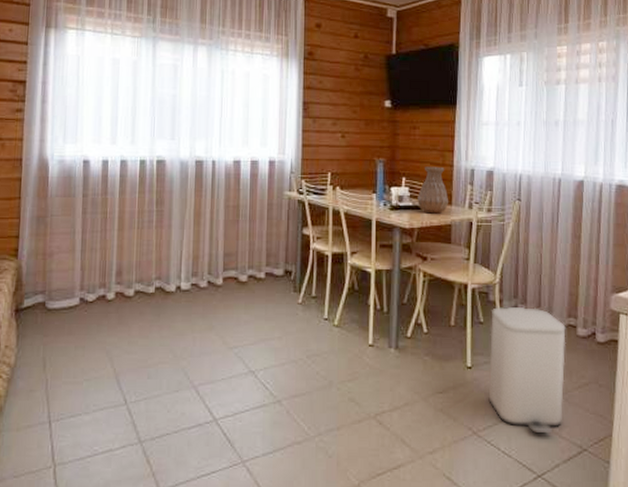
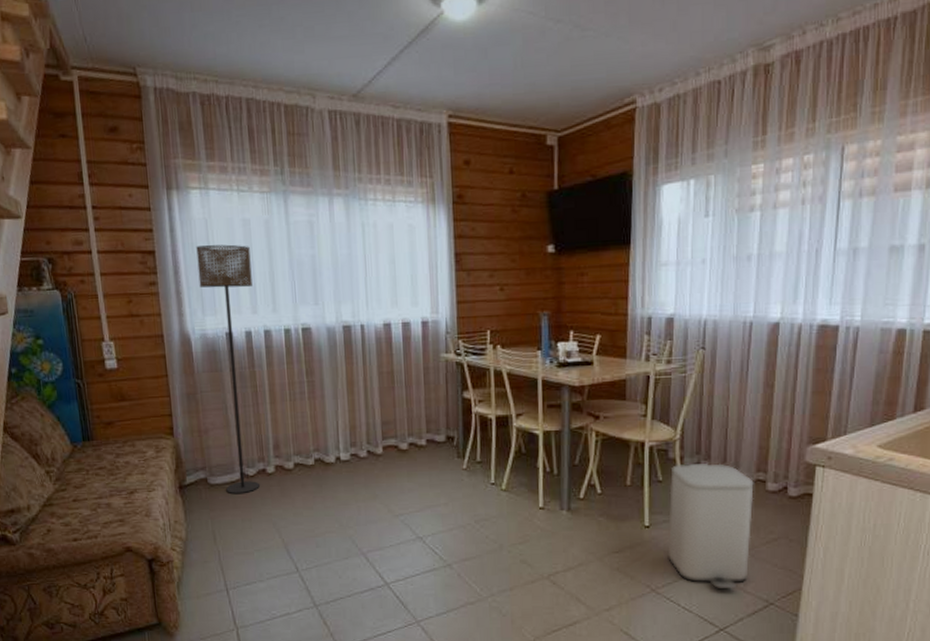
floor lamp: none [63,79,116,320] -> present [196,244,260,495]
vase: present [418,166,449,214] -> none [587,316,623,369]

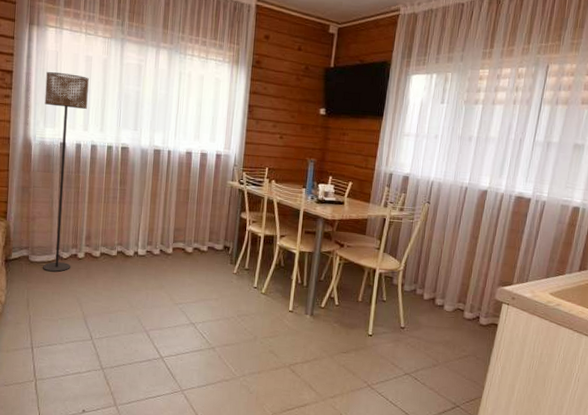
pedal bin: present [668,462,754,588] -> none [383,289,455,391]

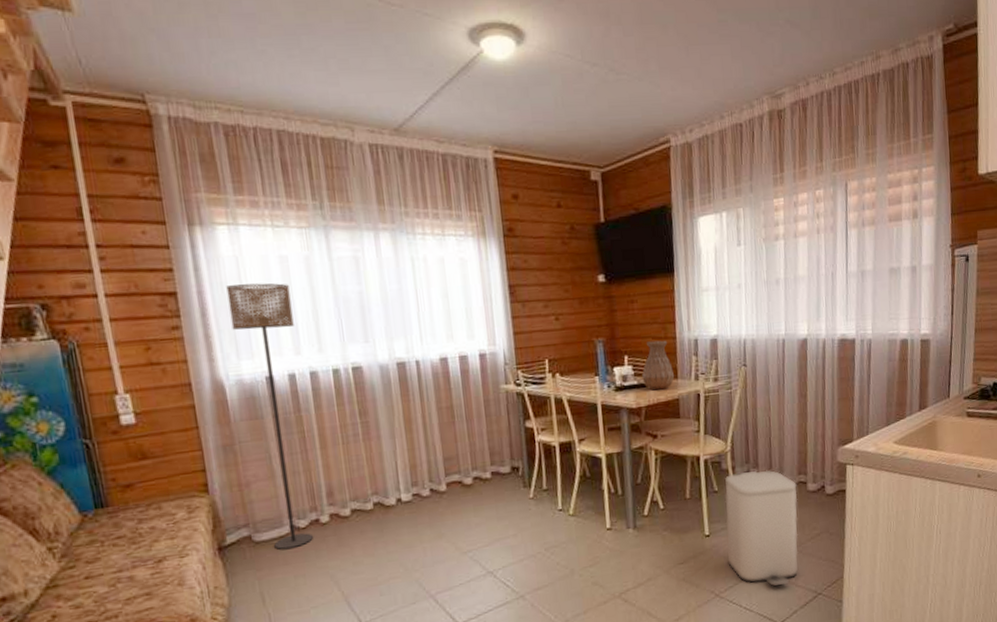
vase: none [340,168,368,210] -> present [642,340,675,391]
pedal bin: none [383,289,455,391] -> present [725,470,799,586]

